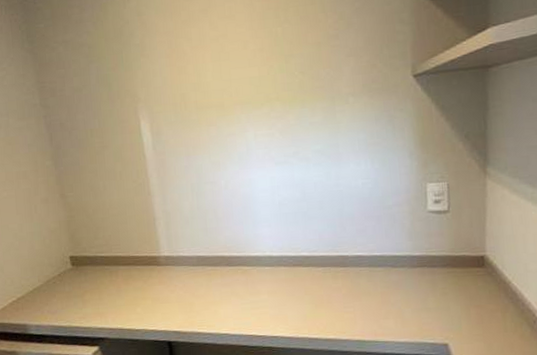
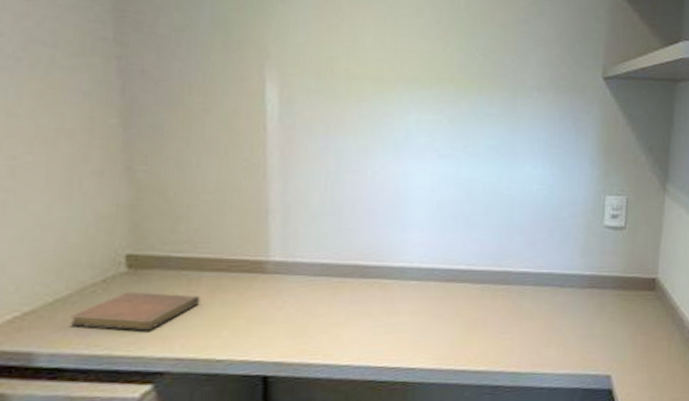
notebook: none [44,282,120,309] -> present [70,291,200,331]

